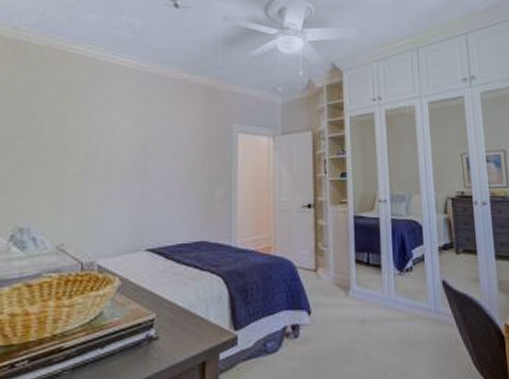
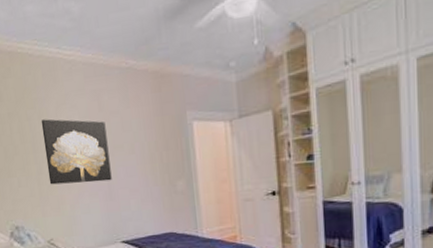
wall art: none [74,117,150,185] -> present [41,119,112,185]

